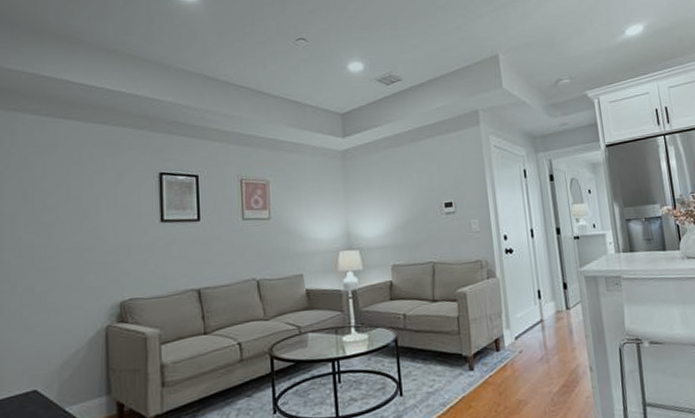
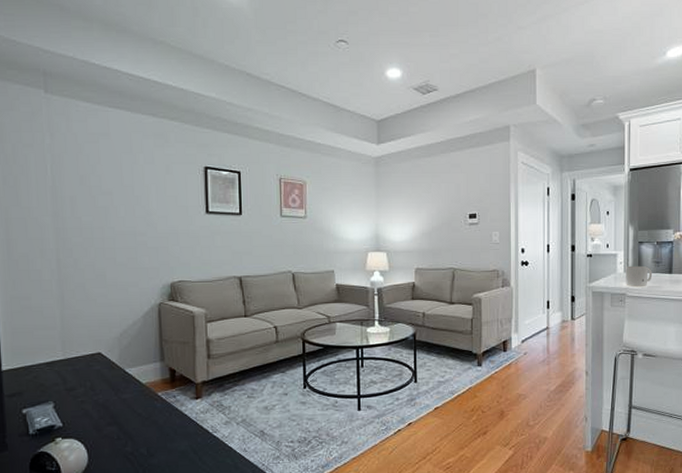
mug: none [616,244,646,269] -> present [626,265,653,288]

